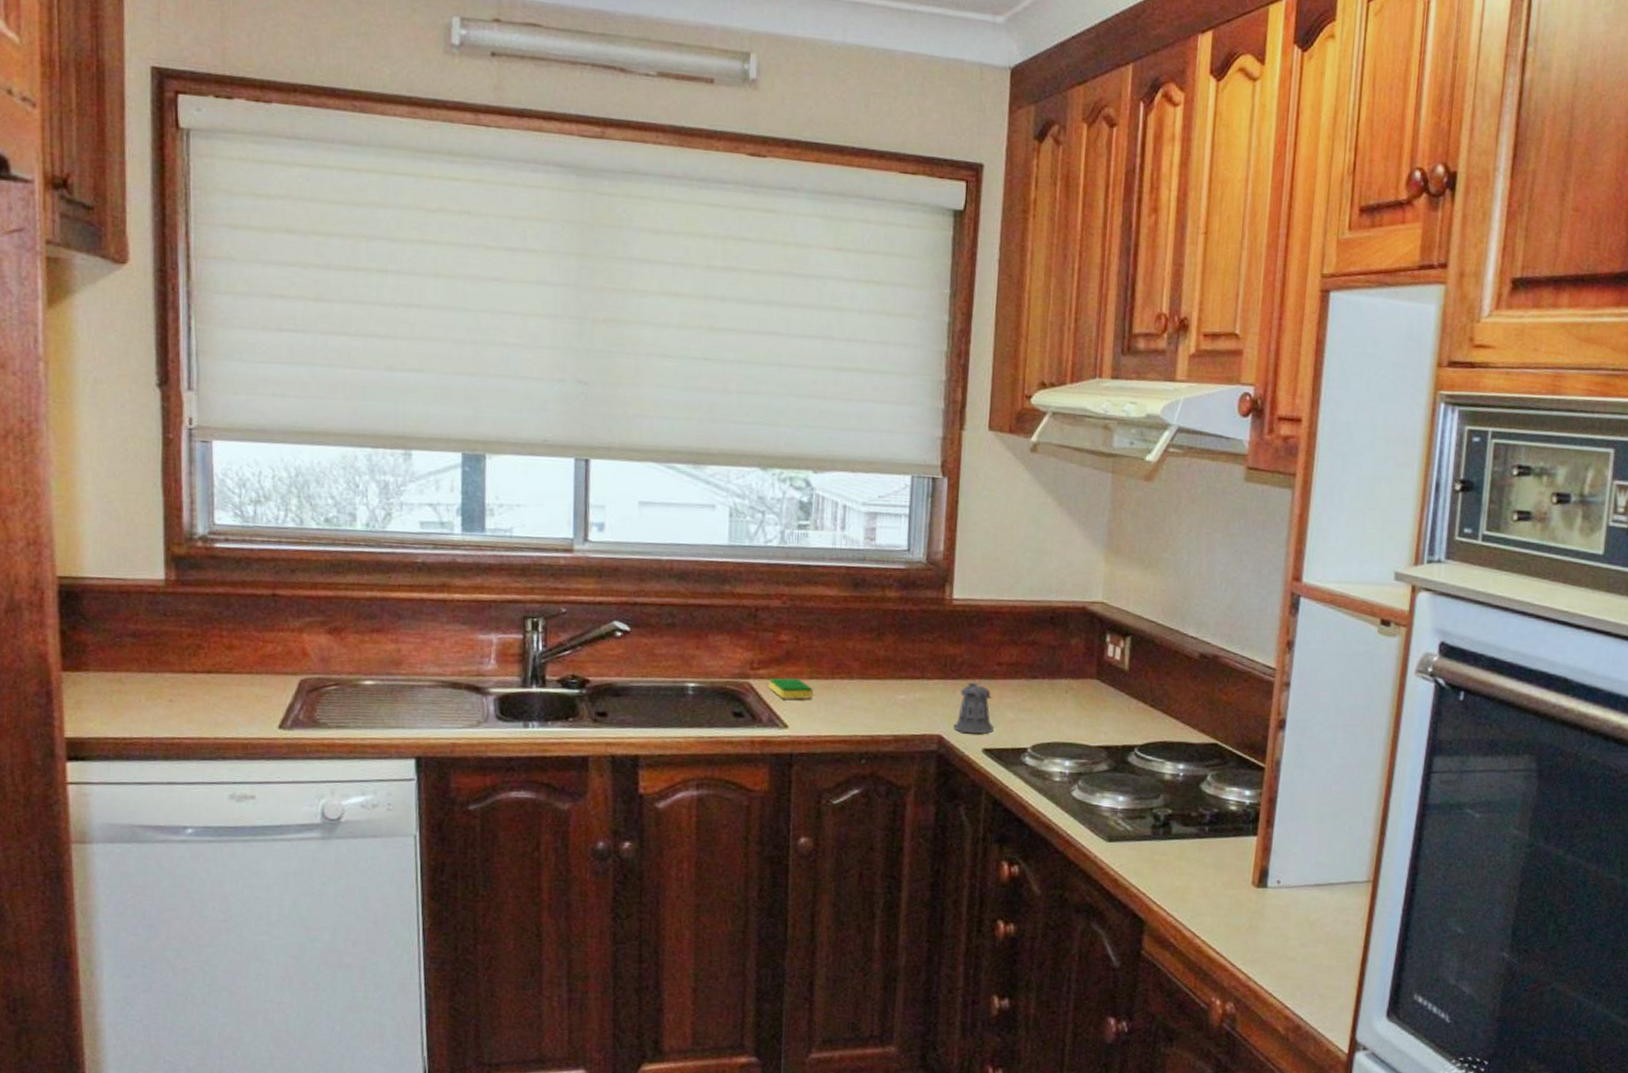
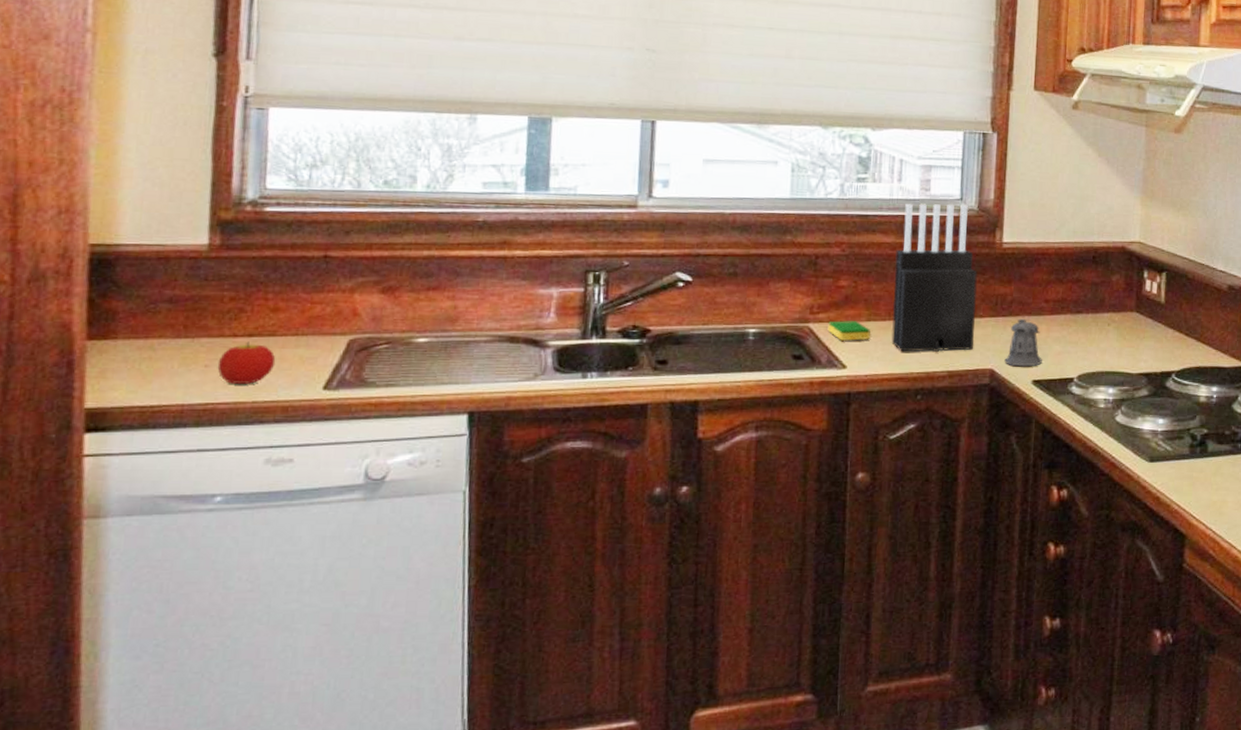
fruit: none [180,678,234,720] -> present [217,341,276,384]
knife block: none [834,553,926,715] -> present [891,203,978,353]

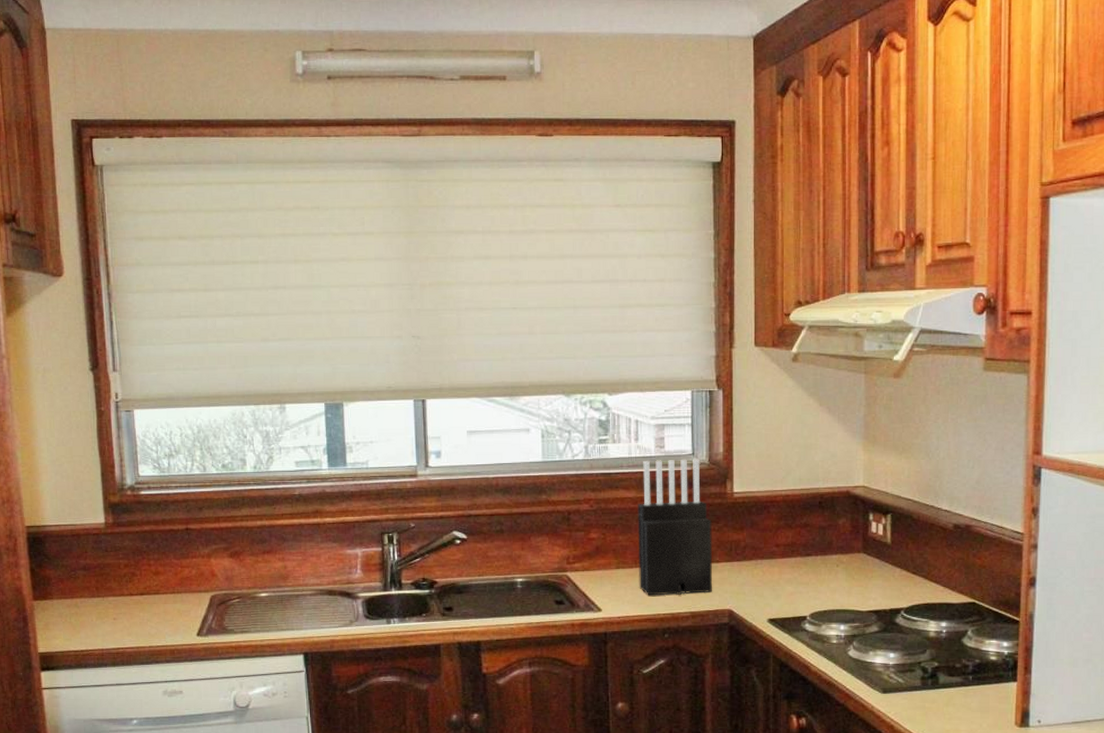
fruit: present [217,341,276,384] -> none [122,599,162,632]
dish sponge: present [827,321,870,341] -> none [583,569,620,587]
pepper shaker: present [1004,318,1042,367] -> none [741,562,776,607]

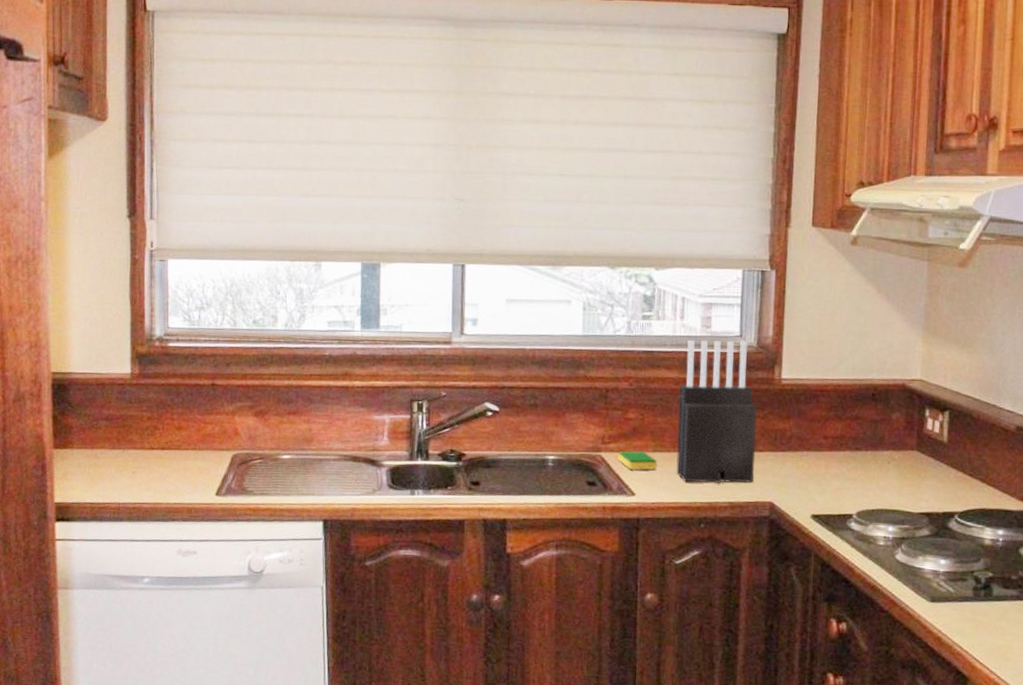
dish sponge: none [583,569,620,587] -> present [618,451,657,470]

